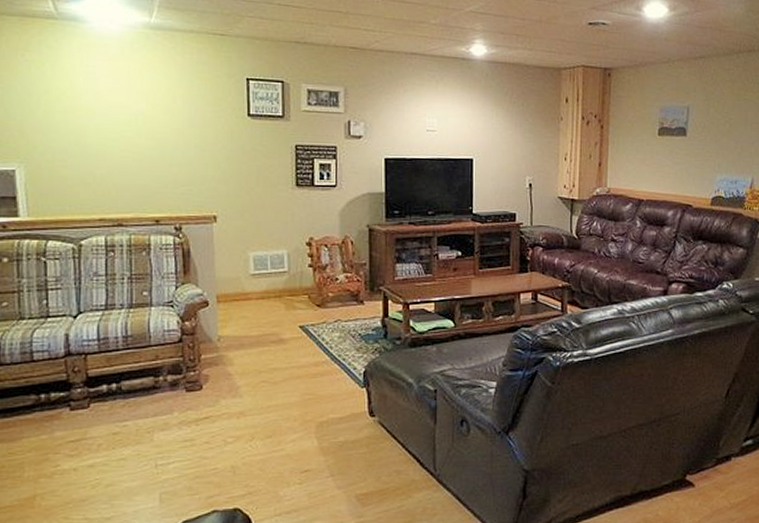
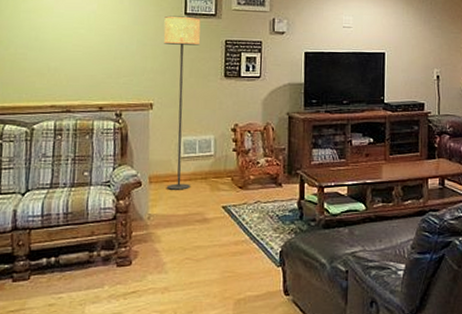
floor lamp: none [224,117,267,309] -> present [163,15,201,190]

